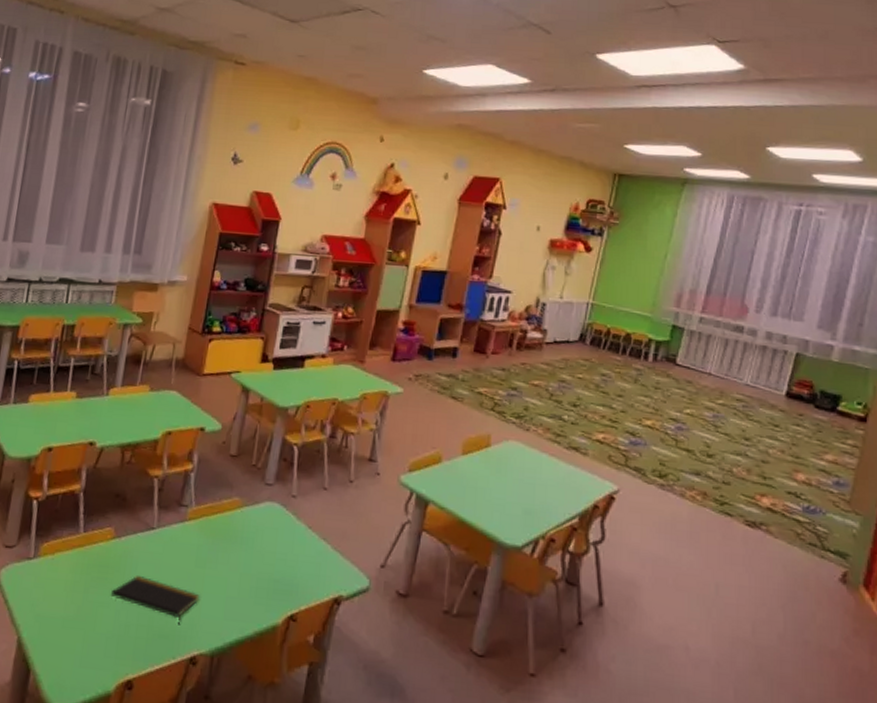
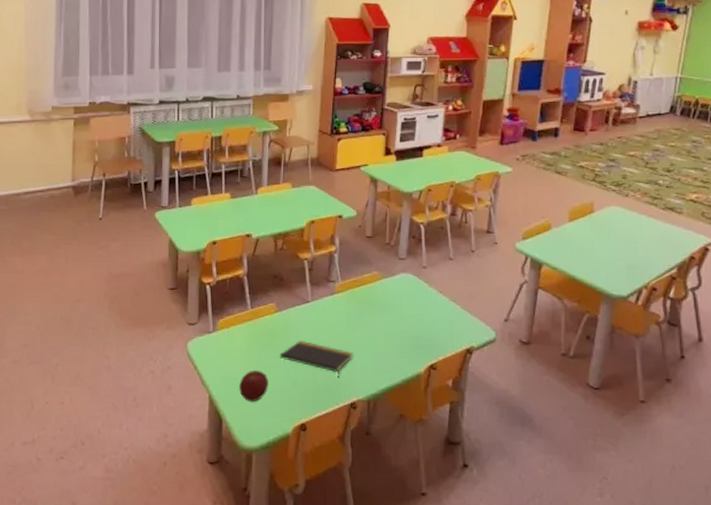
apple: none [56,608,94,650] -> present [239,370,268,402]

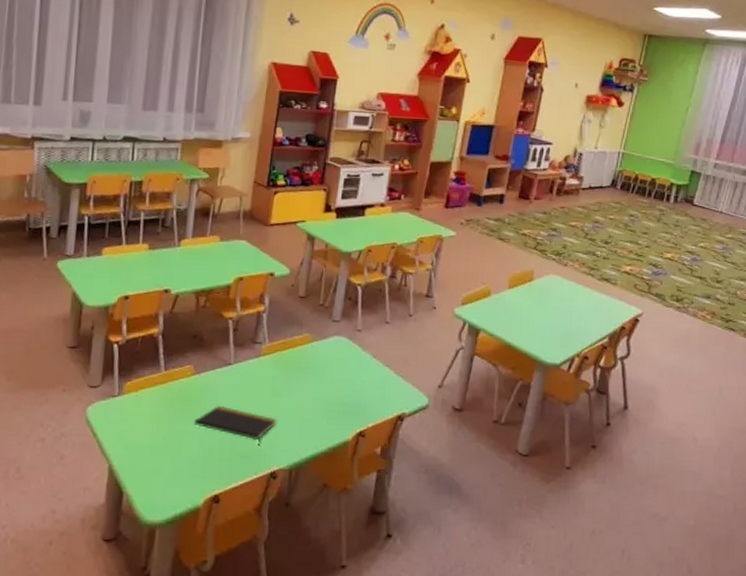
apple: present [239,370,268,402] -> none [145,437,180,473]

